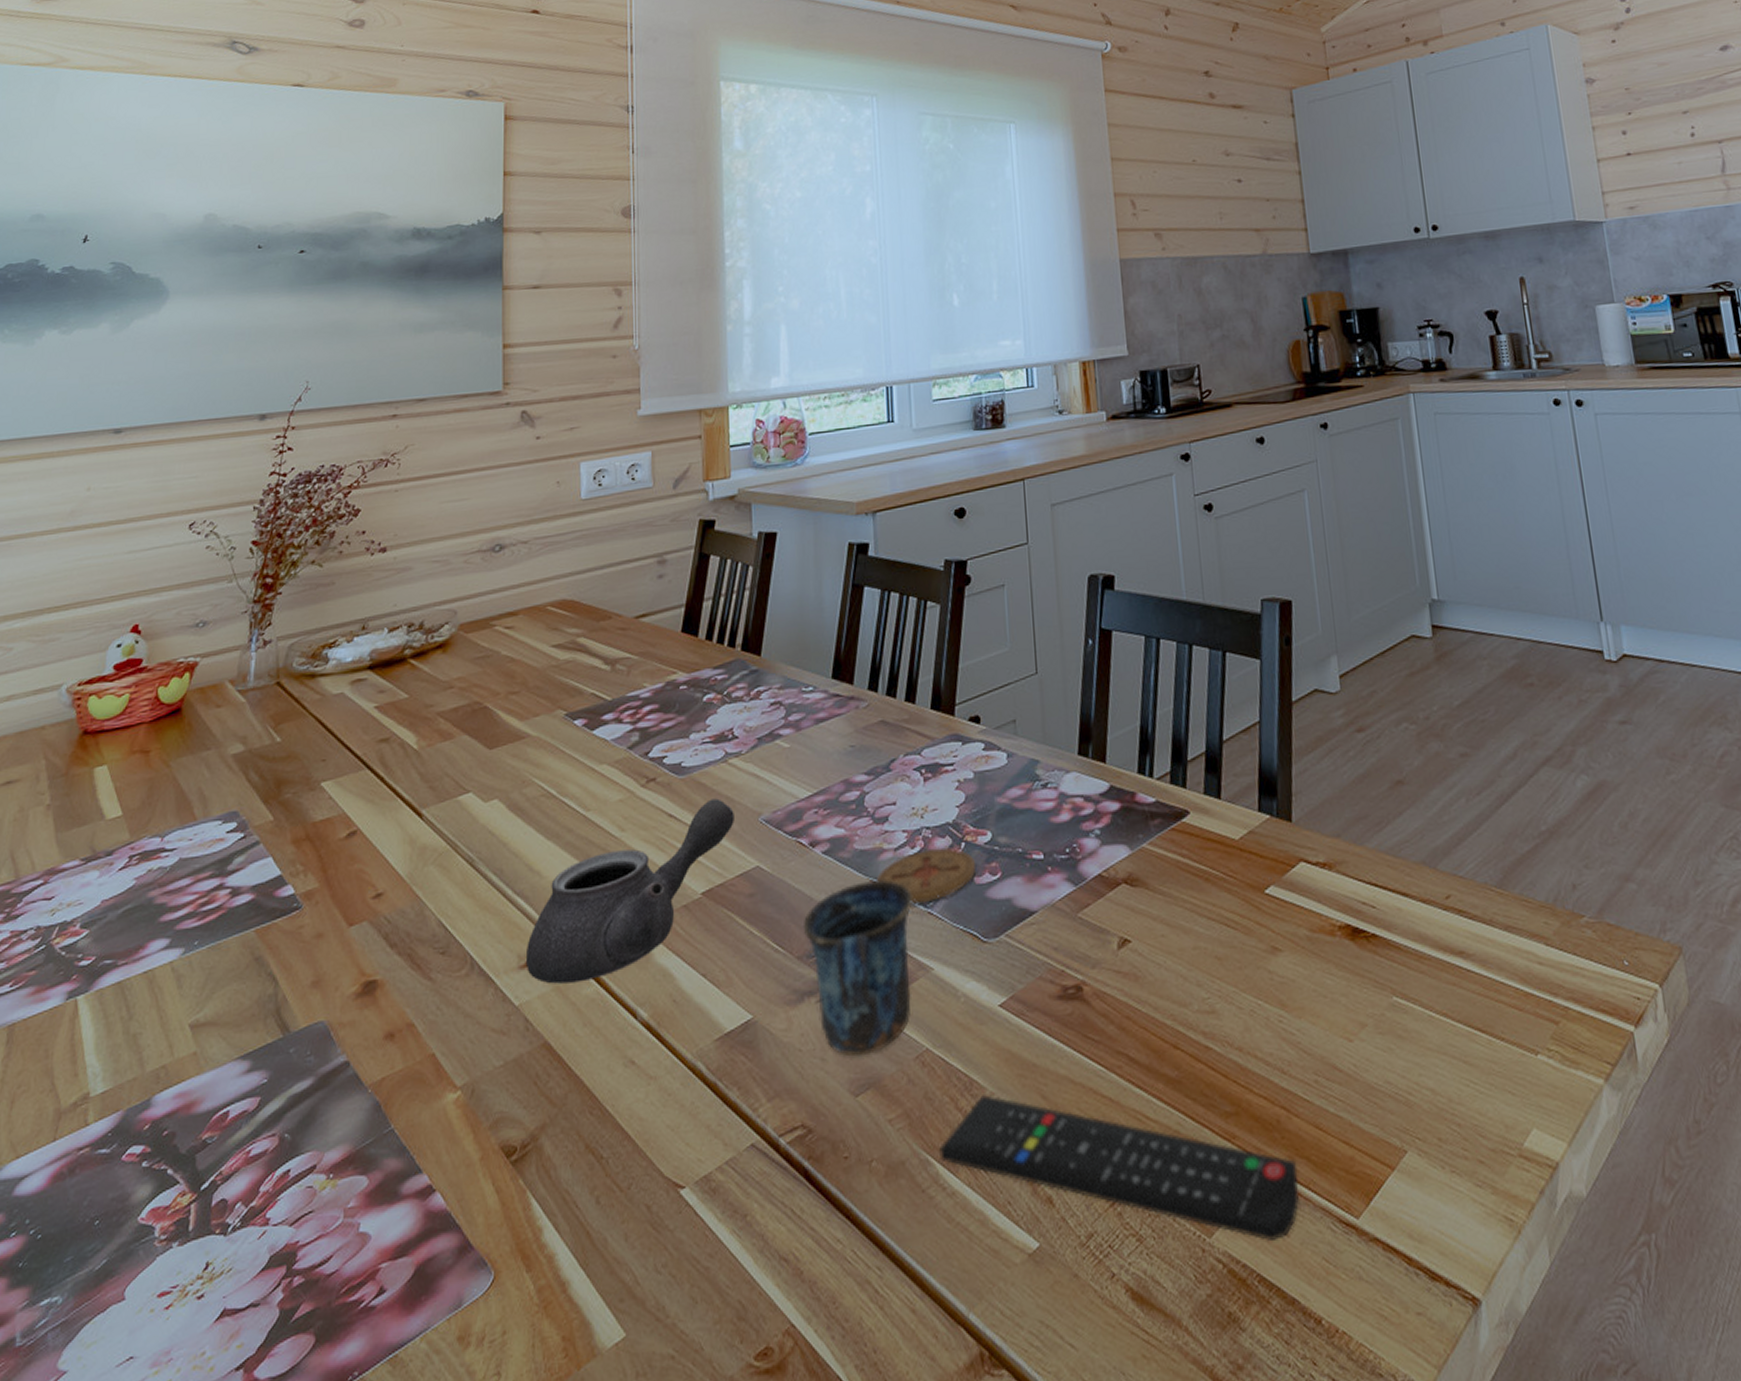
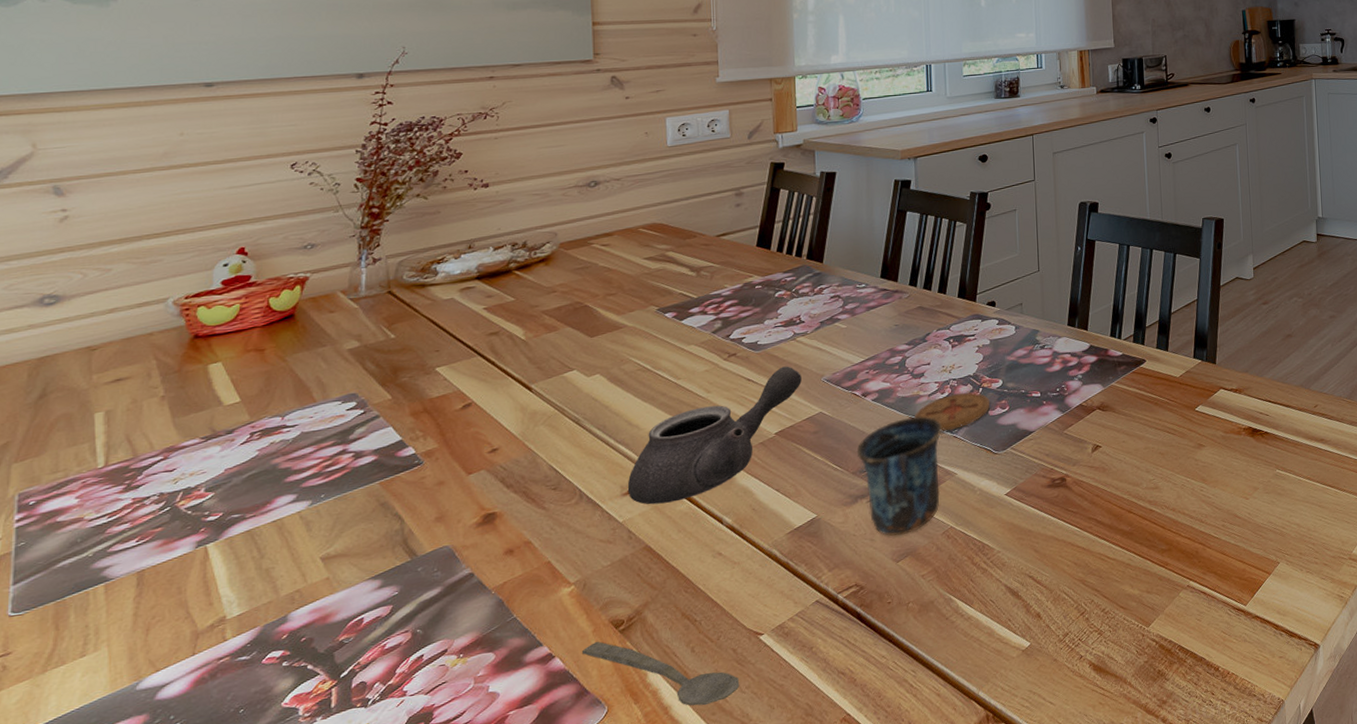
spoon: none [467,1173,655,1287] -> present [582,641,740,706]
remote control: present [939,1093,1299,1241] -> none [959,552,1209,625]

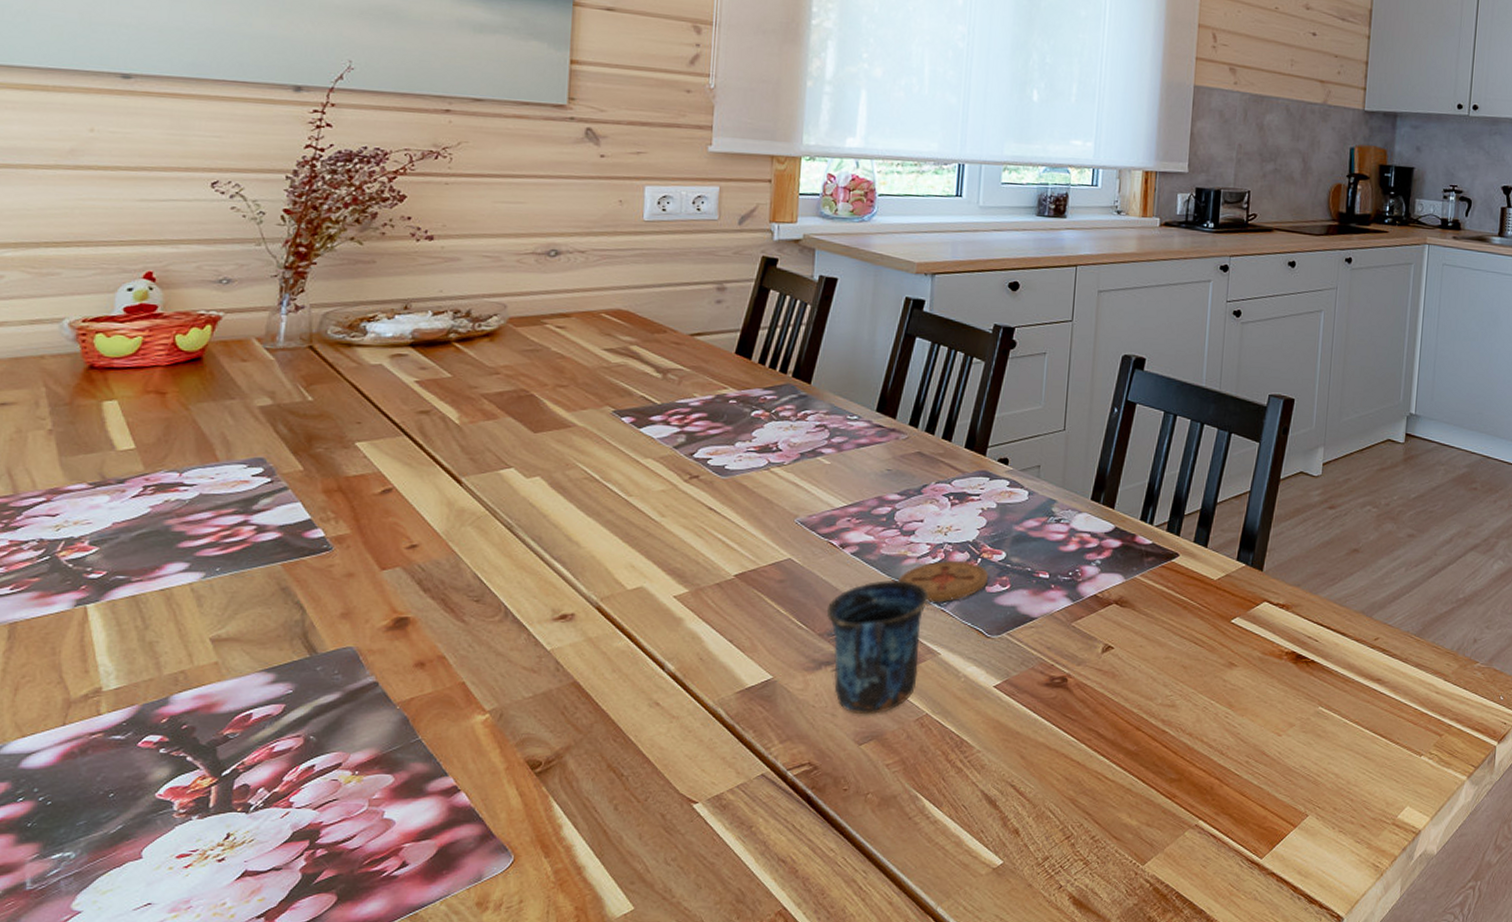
spoon: present [582,641,740,706] -> none [492,780,665,872]
teapot: present [627,366,802,505] -> none [559,499,772,637]

